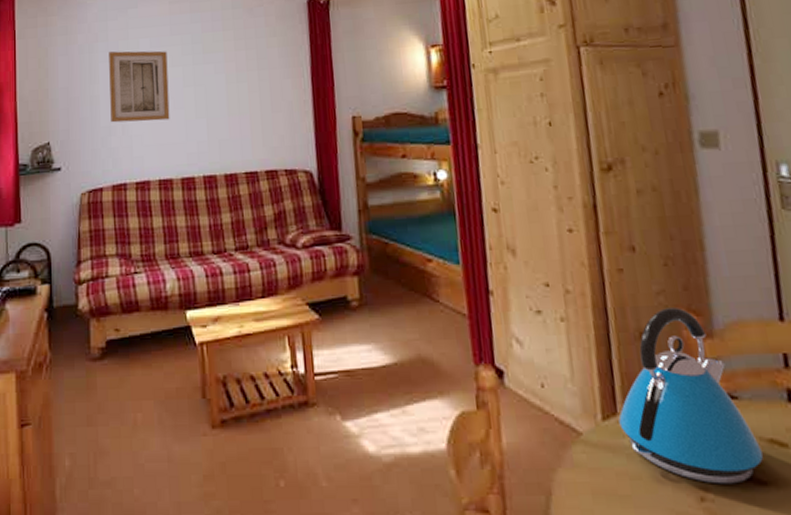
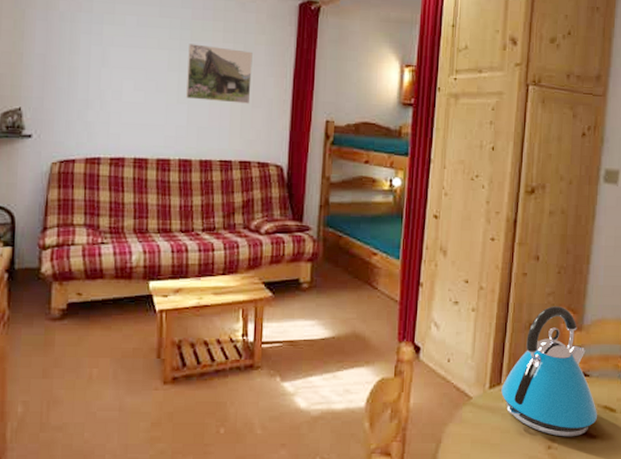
wall art: present [109,50,170,123] -> none [89,24,154,101]
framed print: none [201,55,270,113] -> present [186,44,253,104]

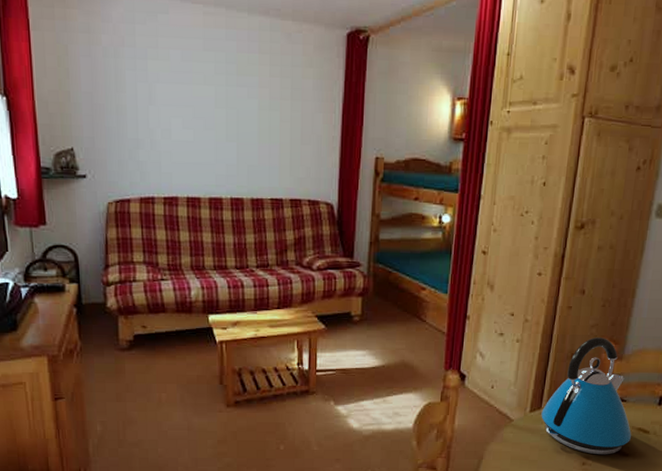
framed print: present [186,44,253,104] -> none [235,79,300,141]

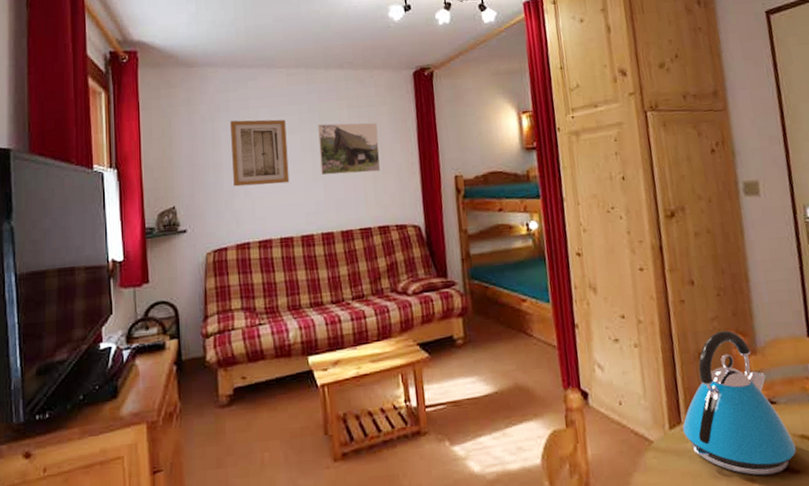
wall art: none [136,59,200,140] -> present [230,119,290,187]
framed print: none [235,79,300,141] -> present [318,122,381,176]

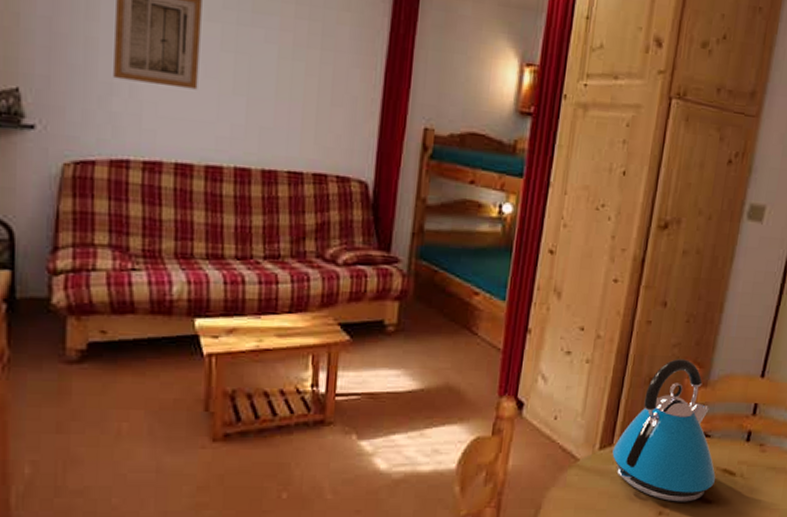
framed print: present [318,122,381,176] -> none [245,16,333,101]

